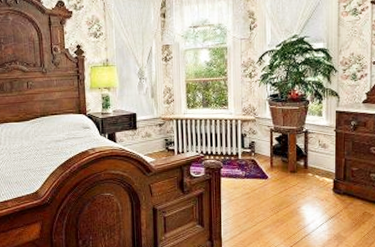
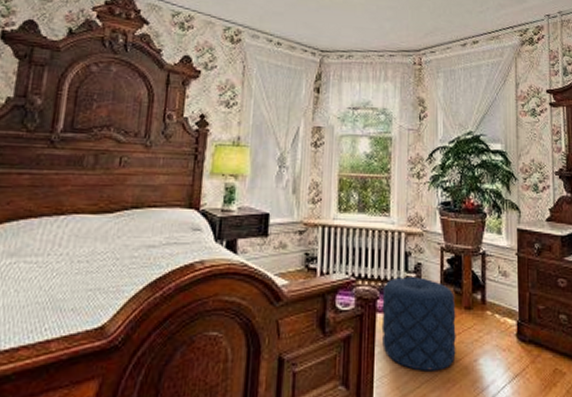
pouf: none [225,152,283,215] -> present [381,277,456,371]

